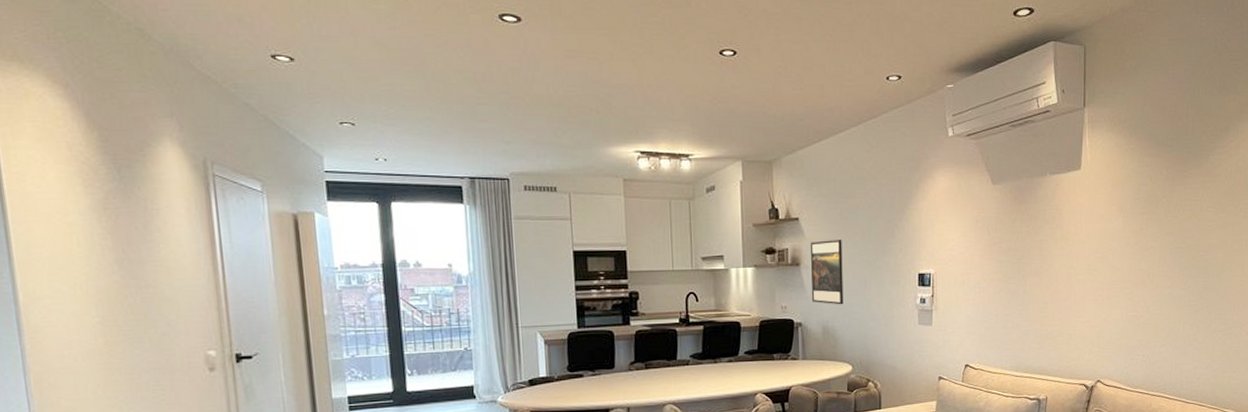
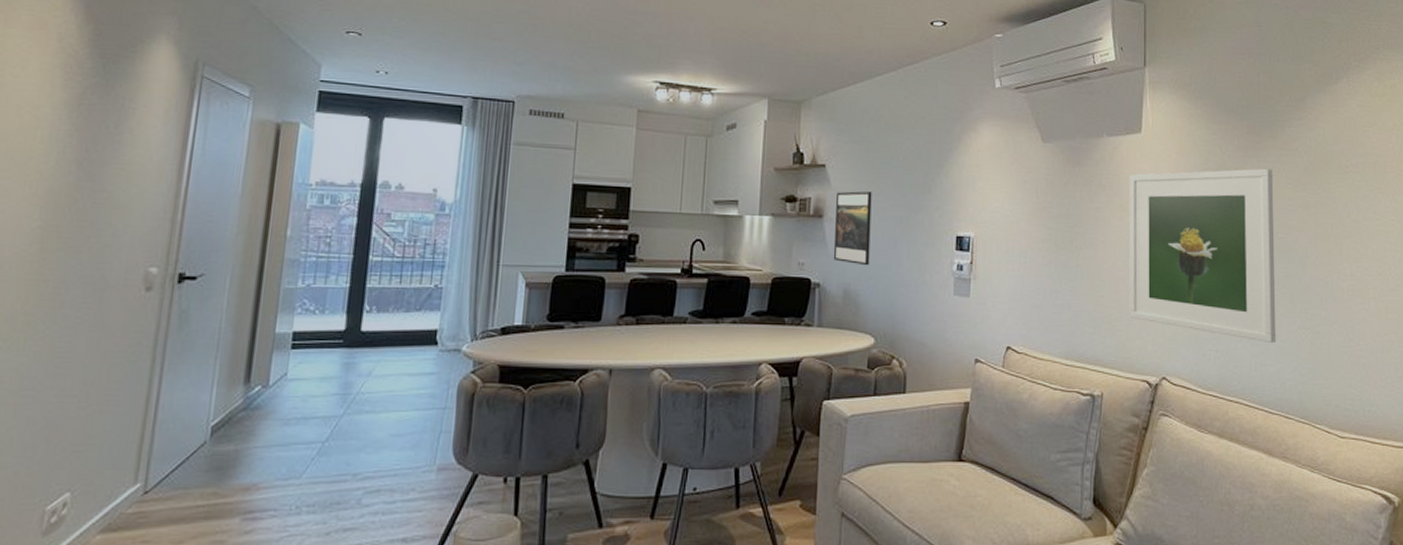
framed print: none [1070,194,1197,345] -> present [1130,168,1276,343]

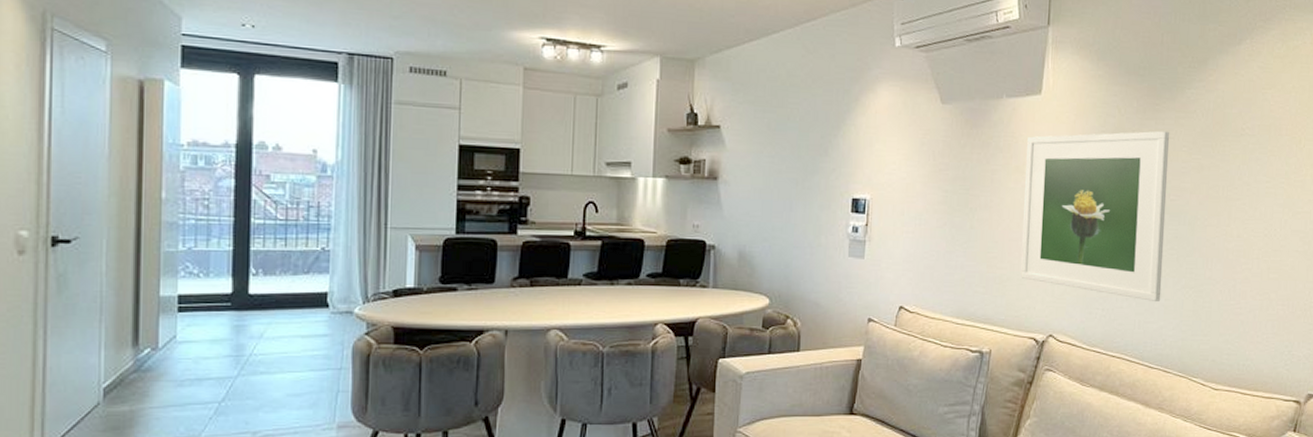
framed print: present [834,190,872,266] -> none [729,152,768,228]

